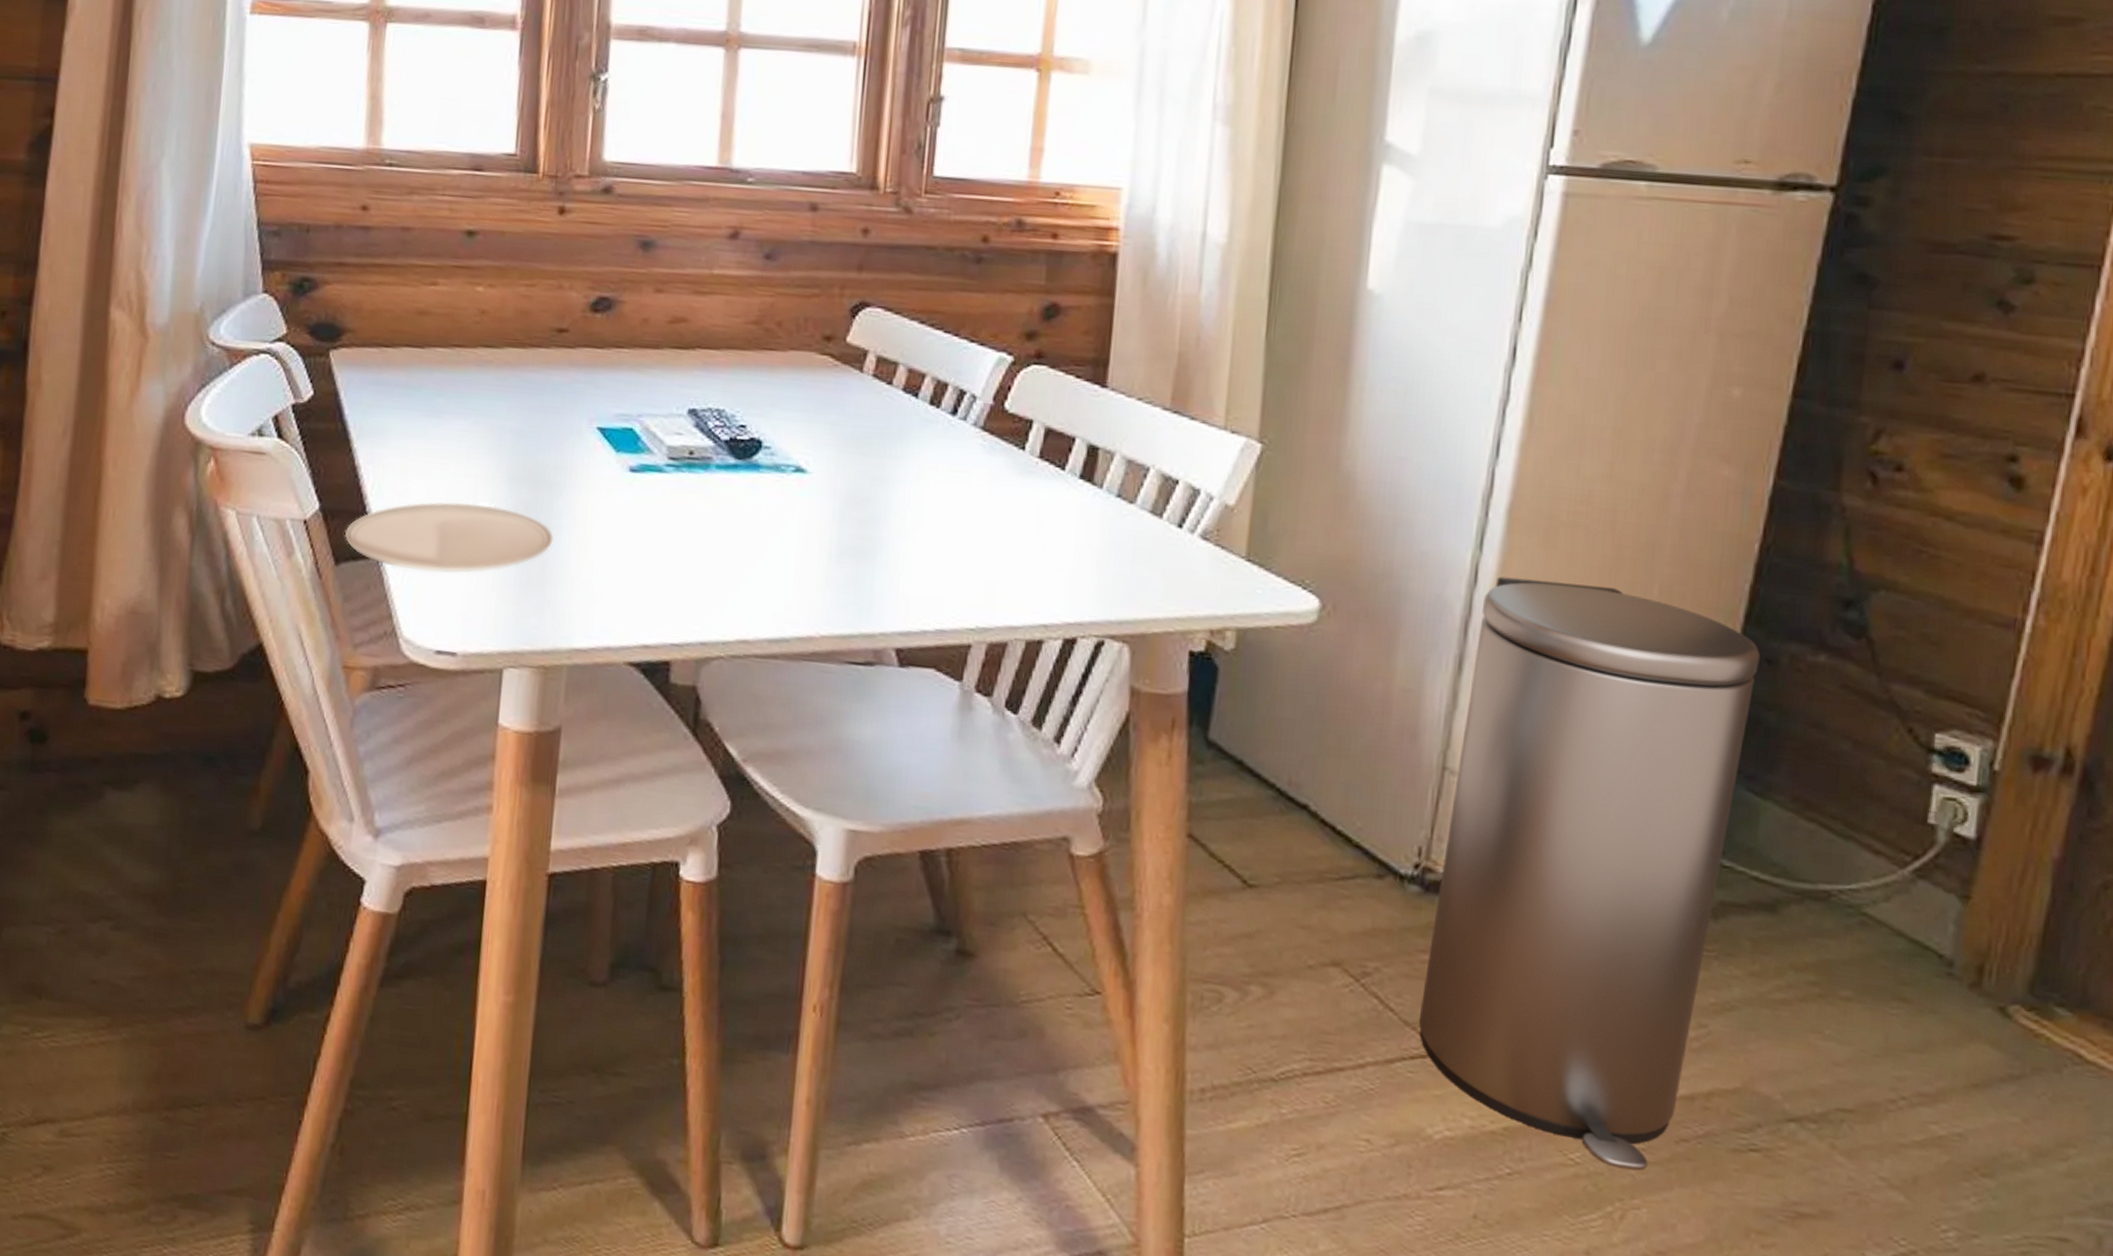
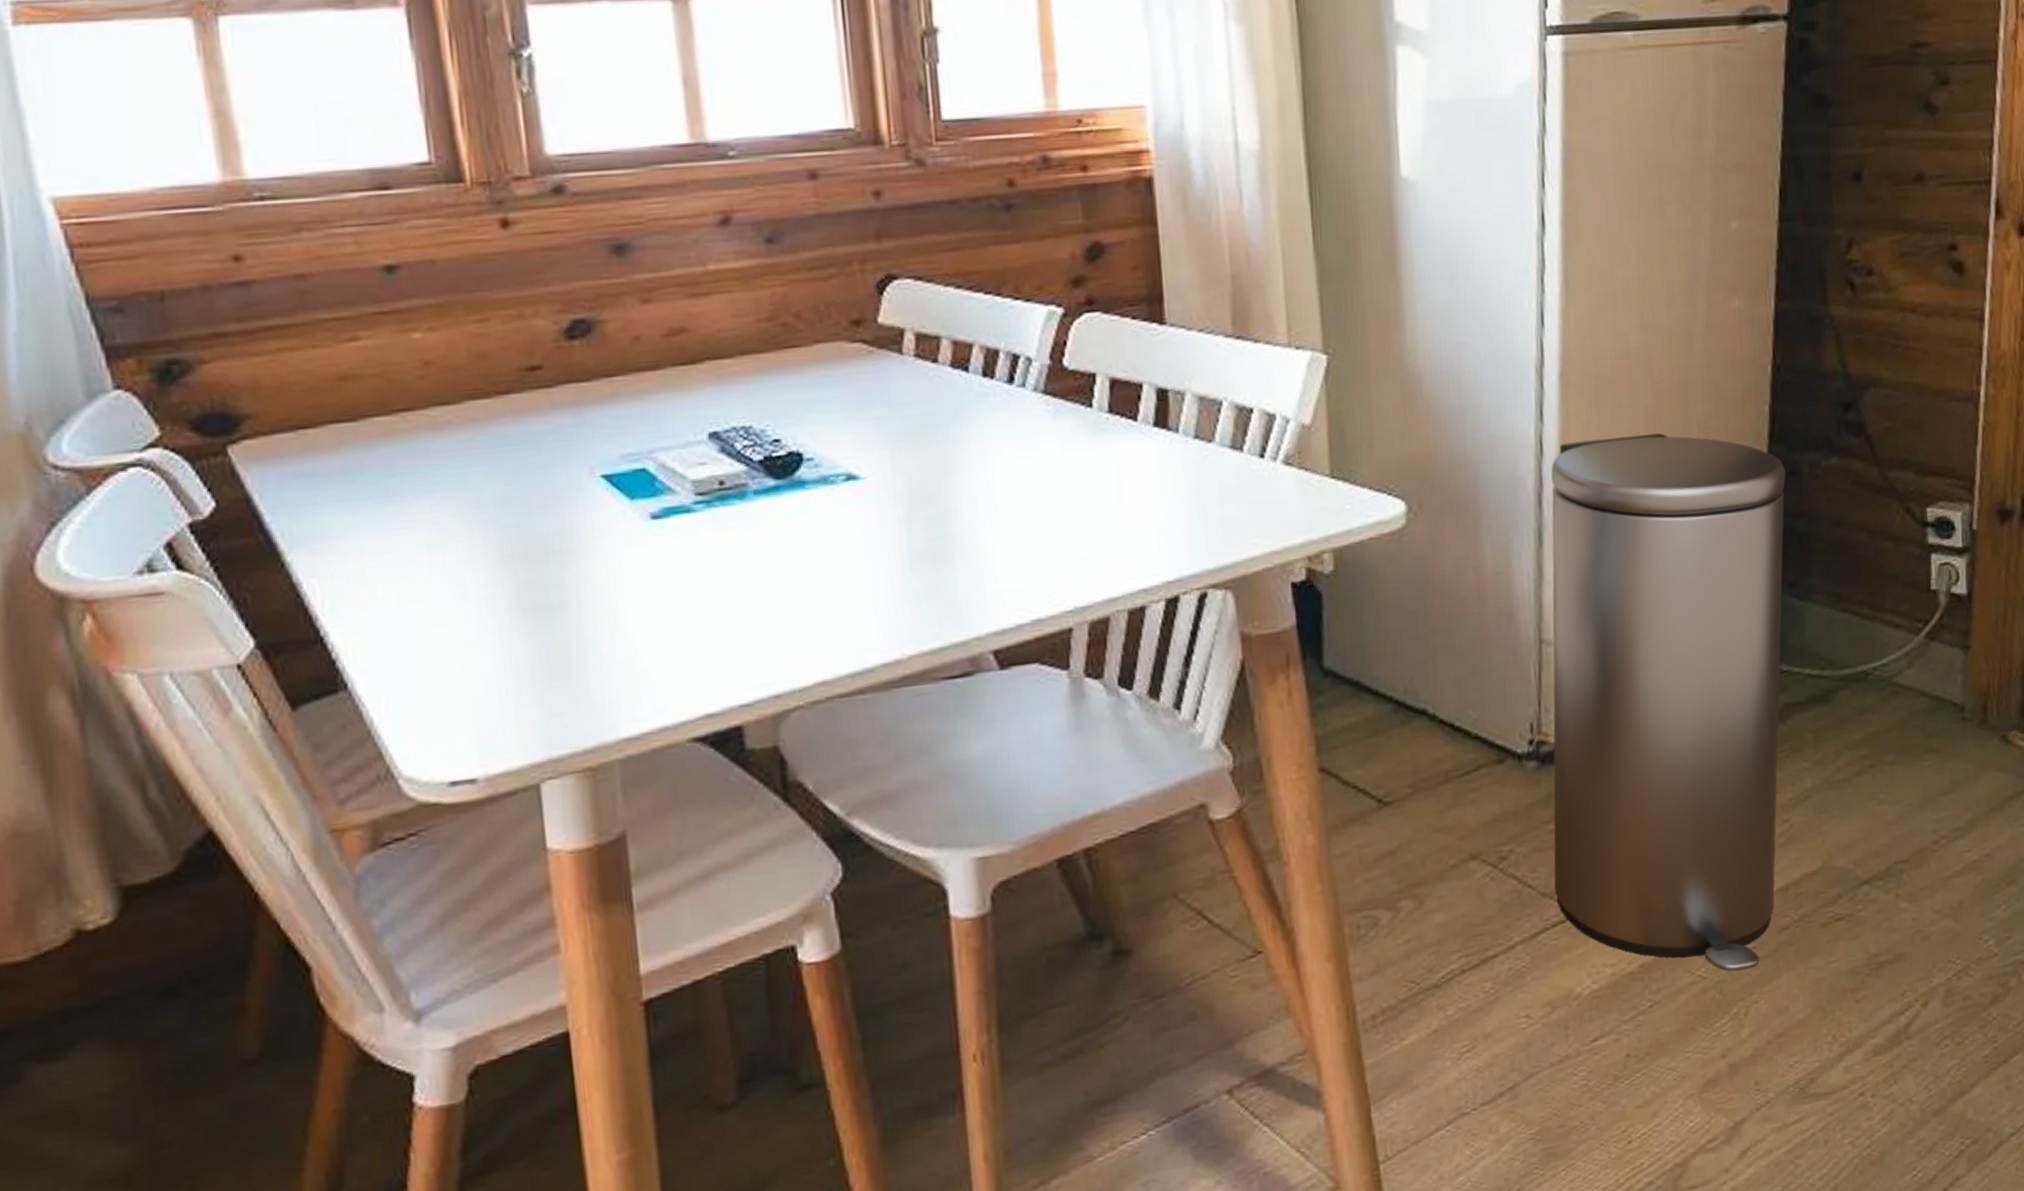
plate: present [344,502,554,574] -> none [296,594,573,696]

